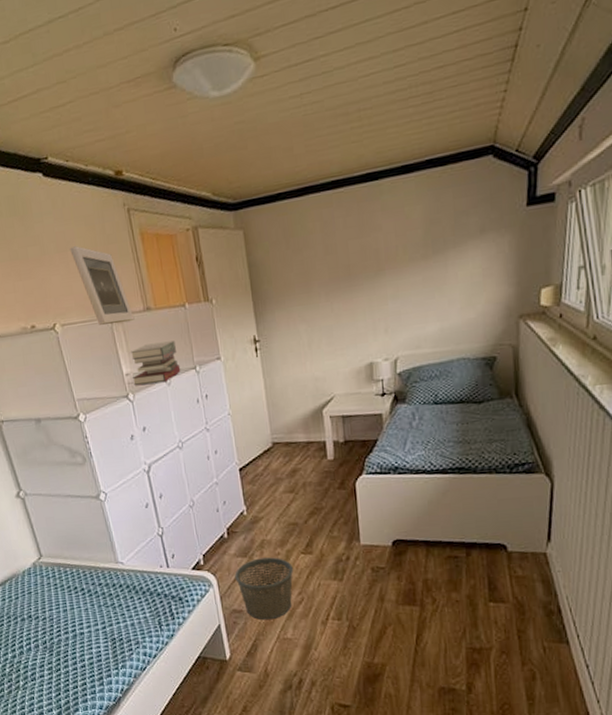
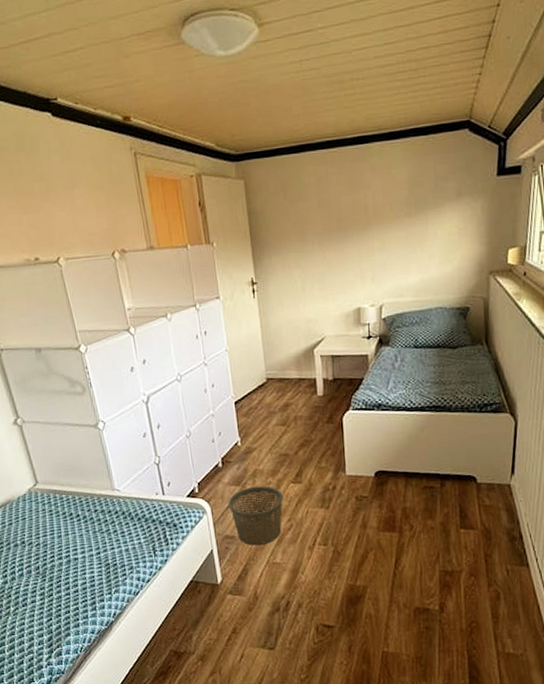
picture frame: present [70,246,135,325] -> none [76,184,138,261]
books: present [131,340,181,385] -> none [133,279,182,320]

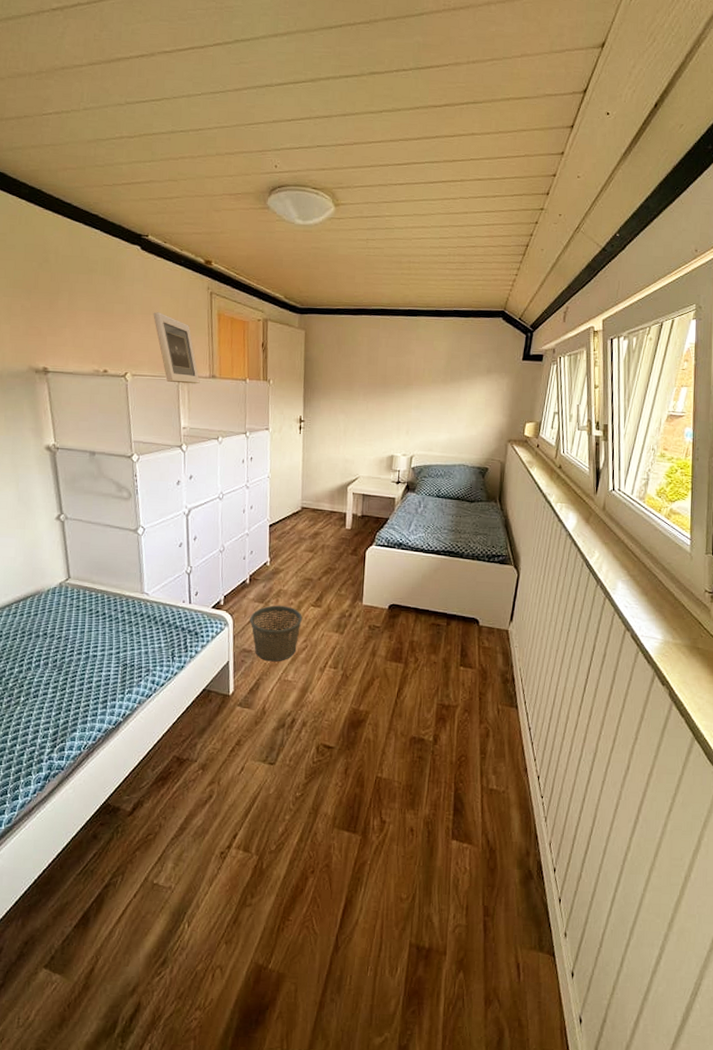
picture frame: none [76,184,138,261] -> present [153,312,200,384]

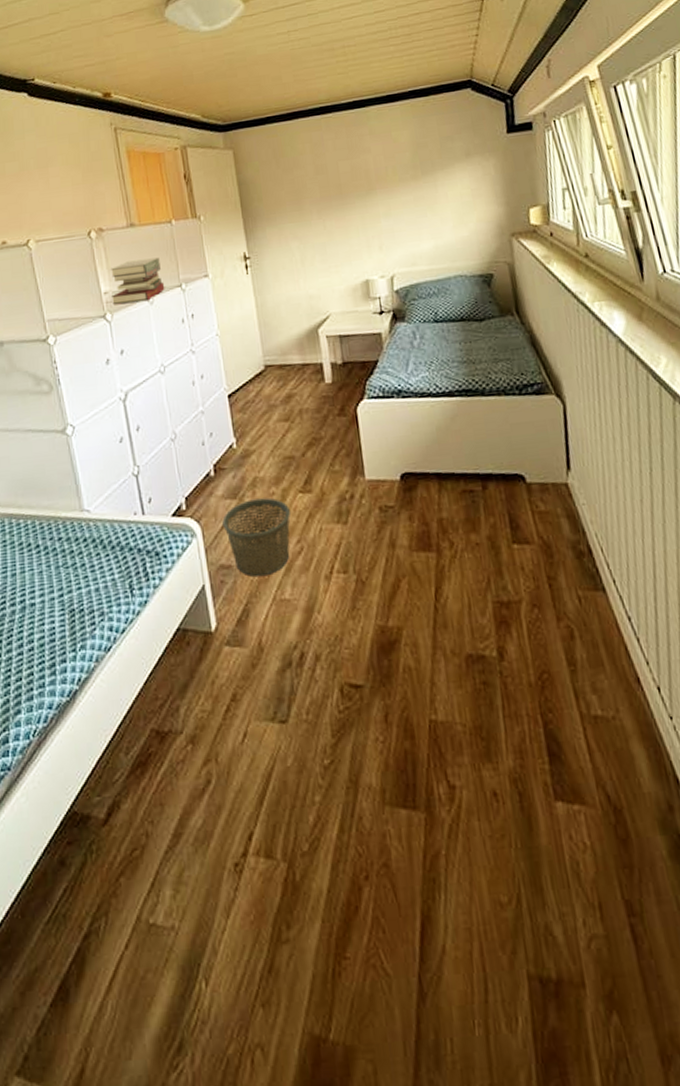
picture frame: present [153,312,200,384] -> none [51,162,117,241]
books: none [189,405,233,441] -> present [111,257,165,304]

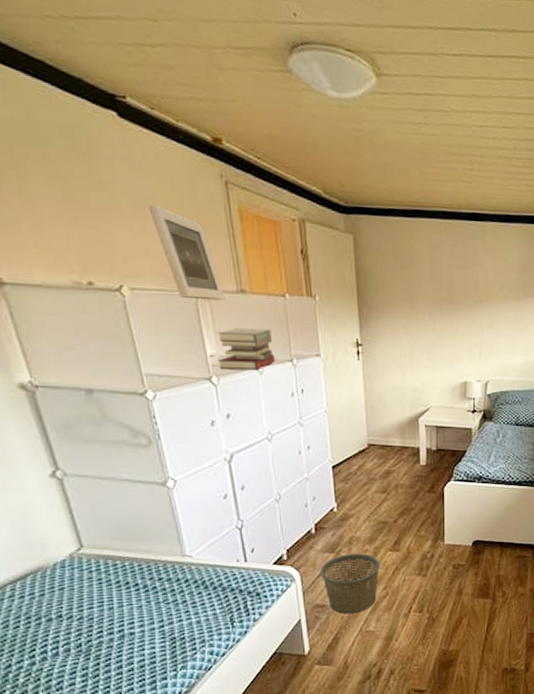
picture frame: none [51,162,117,241] -> present [148,205,225,301]

